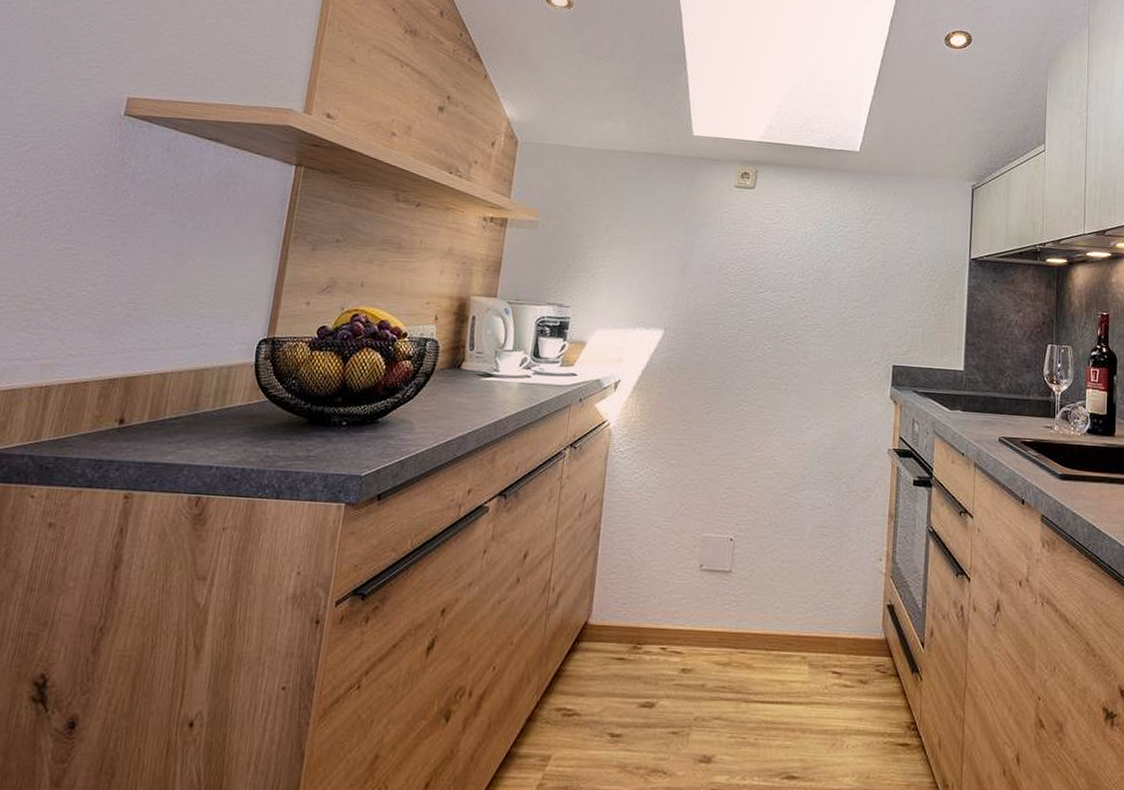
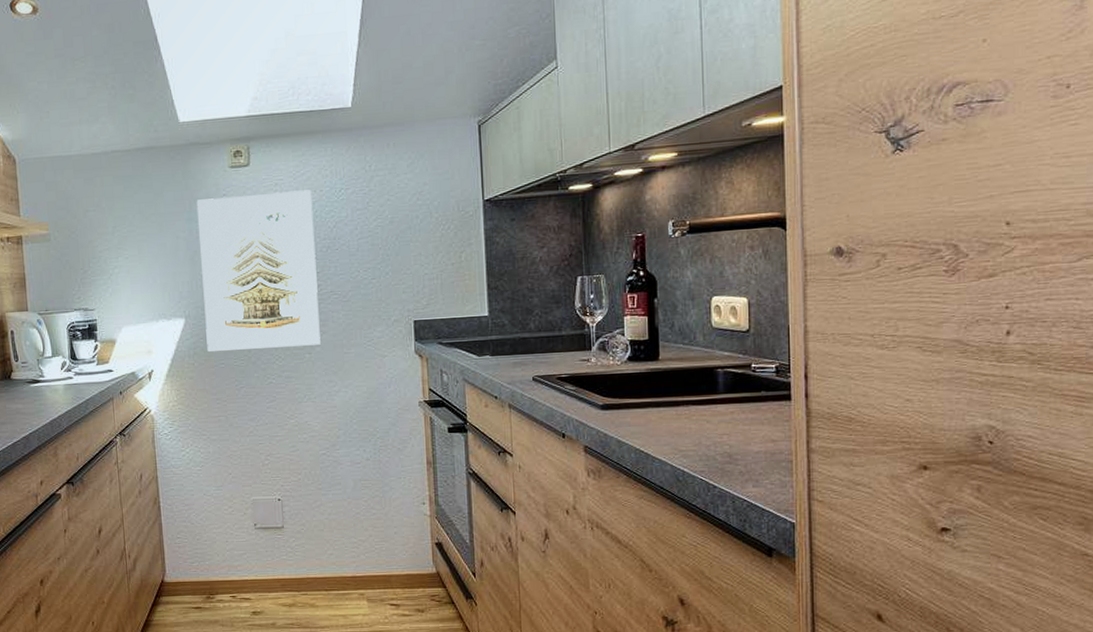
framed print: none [682,212,811,377] -> present [196,190,321,353]

